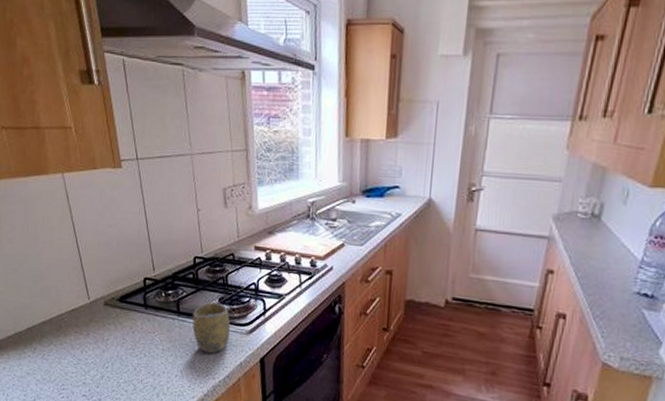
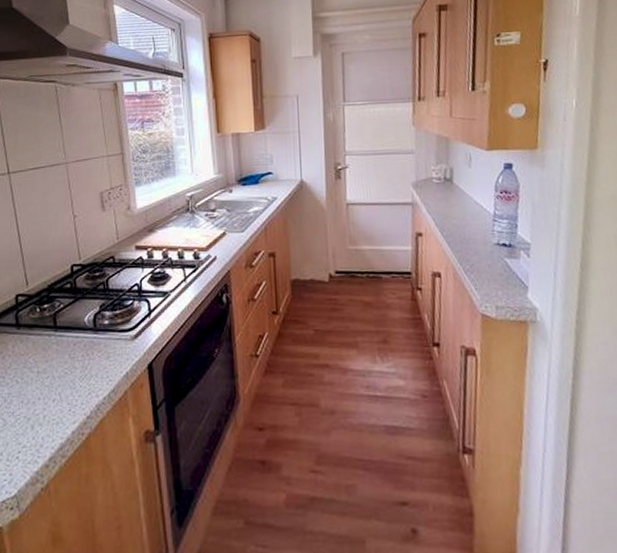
cup: present [192,302,231,354] -> none [71,310,114,369]

